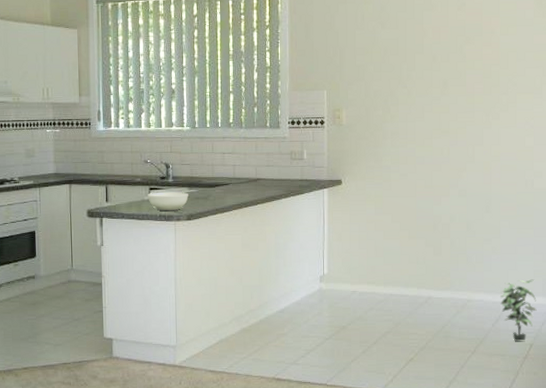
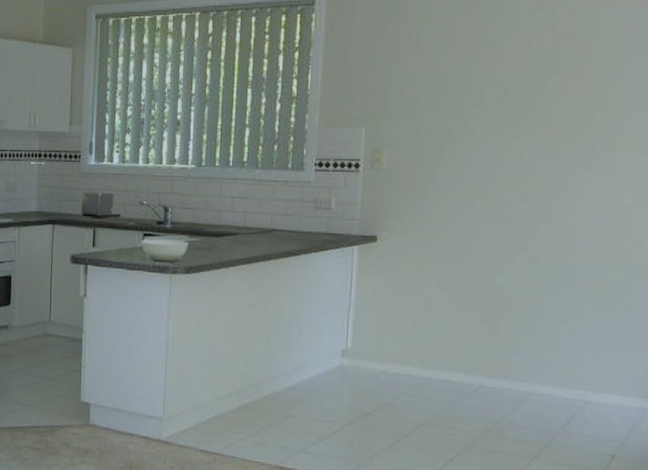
toaster: none [93,153,129,177] -> present [81,191,121,219]
potted plant: present [500,279,537,341] -> none [574,373,625,451]

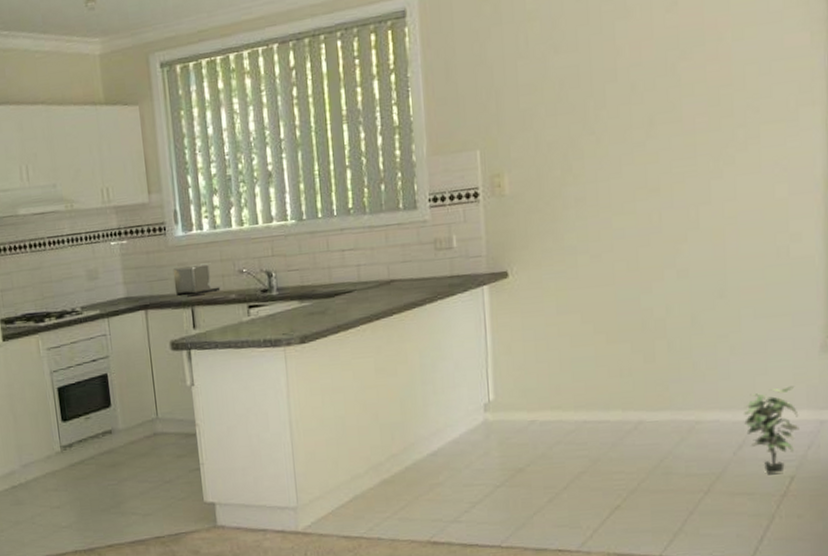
bowl: present [141,239,189,261] -> none [246,307,300,334]
potted plant: none [574,373,625,451] -> present [744,386,799,474]

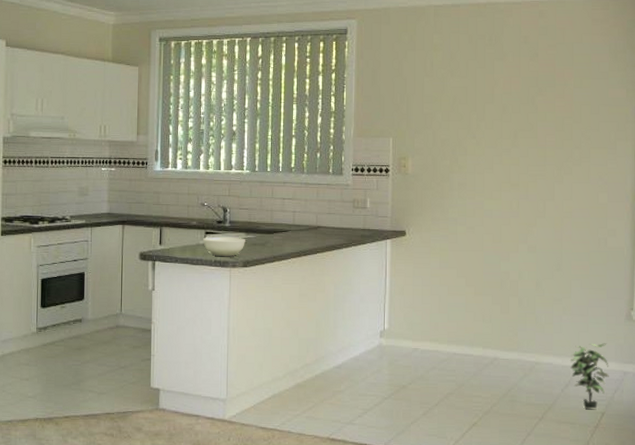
toaster: present [173,263,221,297] -> none [148,194,185,219]
bowl: none [246,307,300,334] -> present [203,236,245,256]

